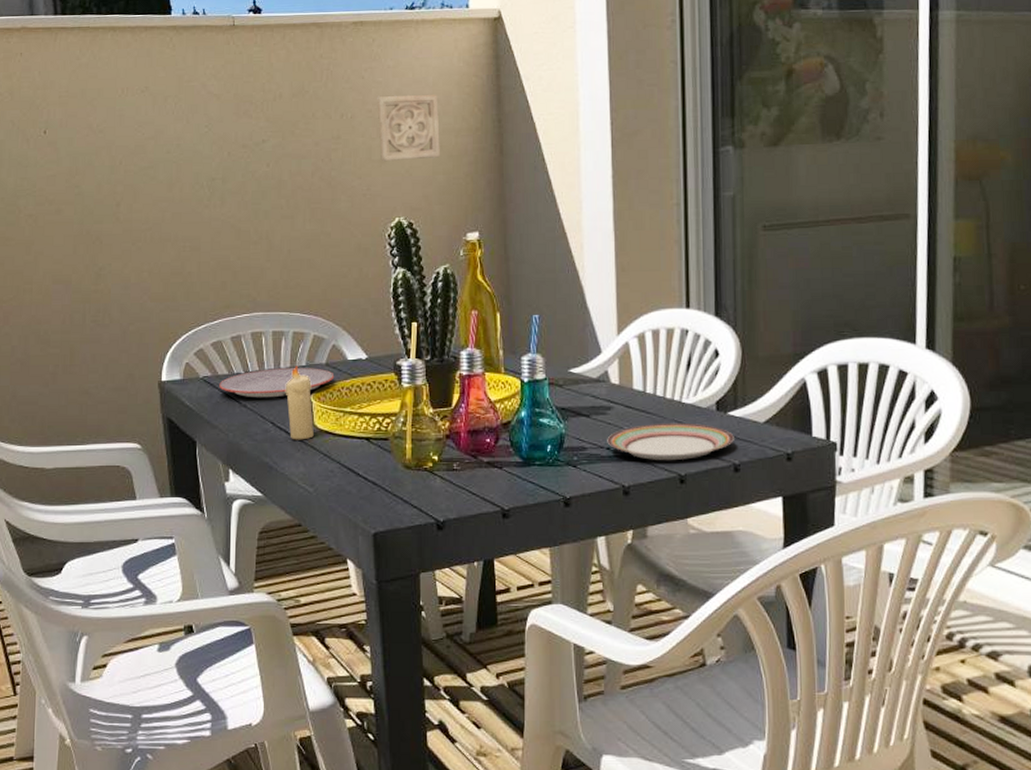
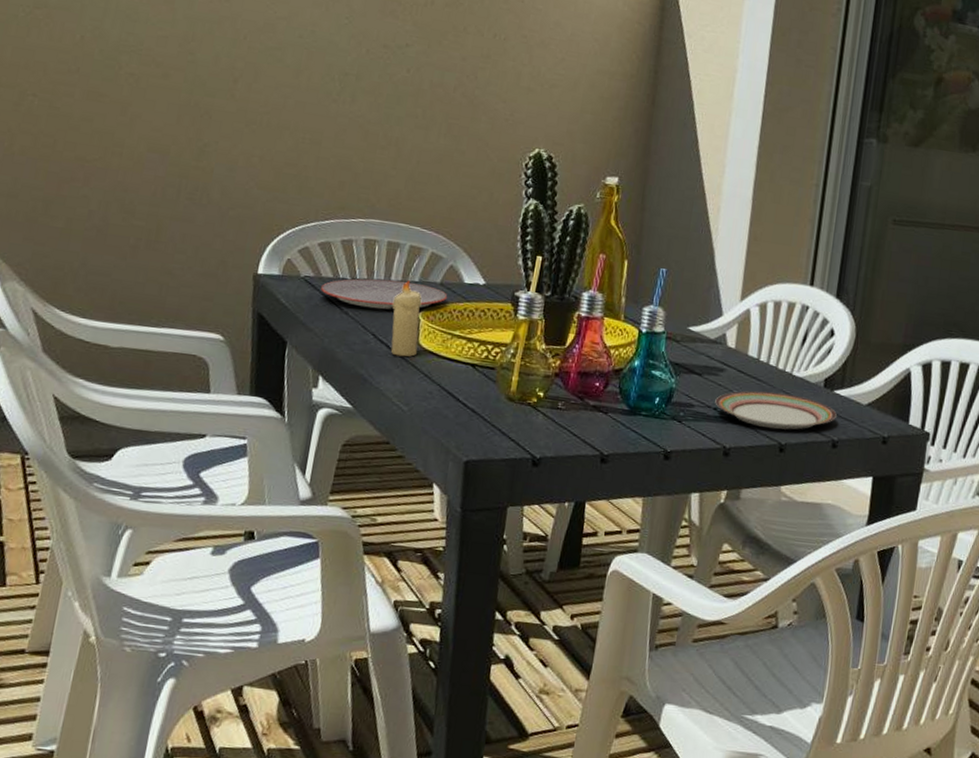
wall ornament: present [377,94,440,162] -> none [529,24,597,97]

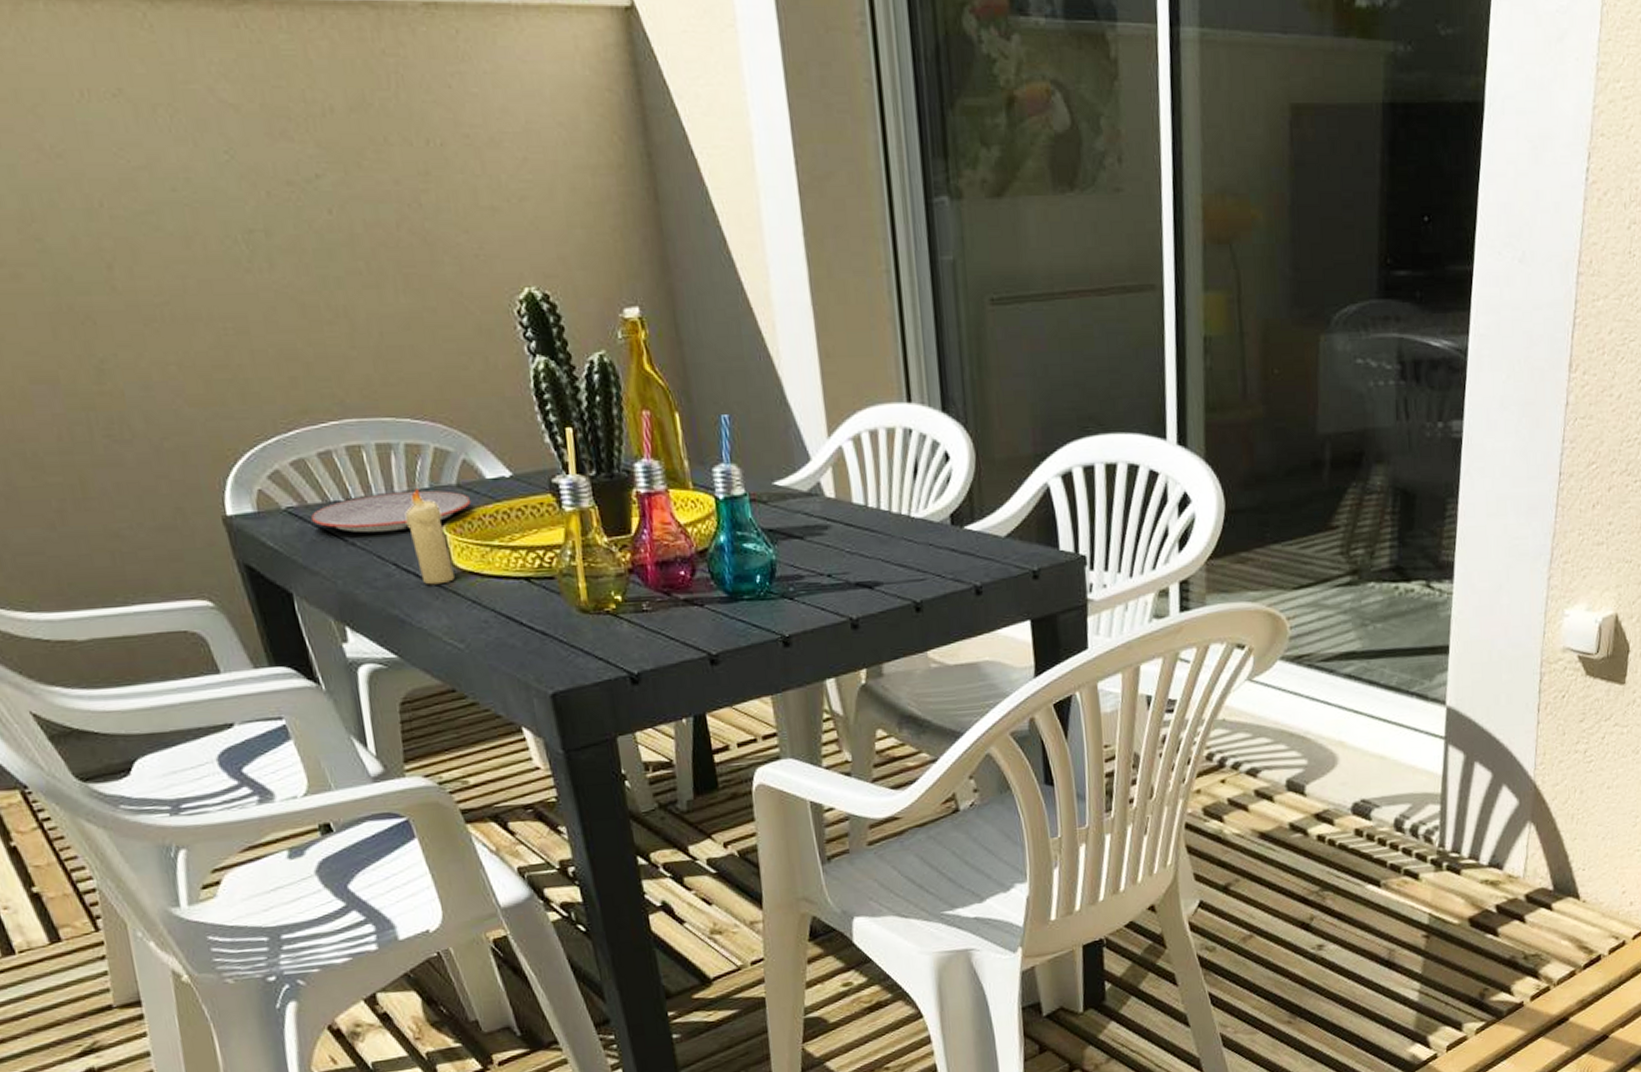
plate: present [715,391,837,430] -> none [827,541,974,587]

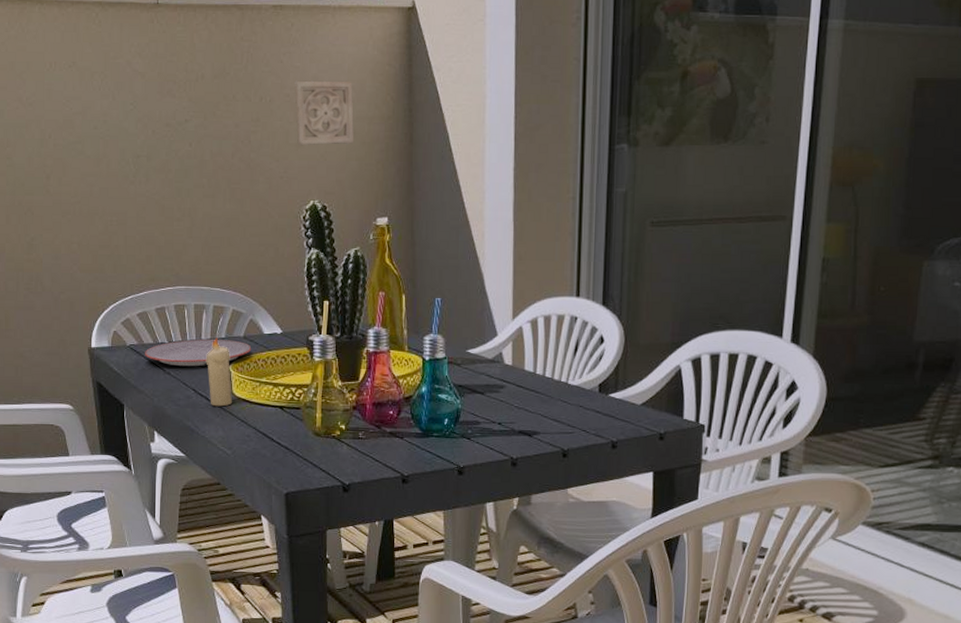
wall ornament: none [474,114,574,210] -> present [295,80,354,146]

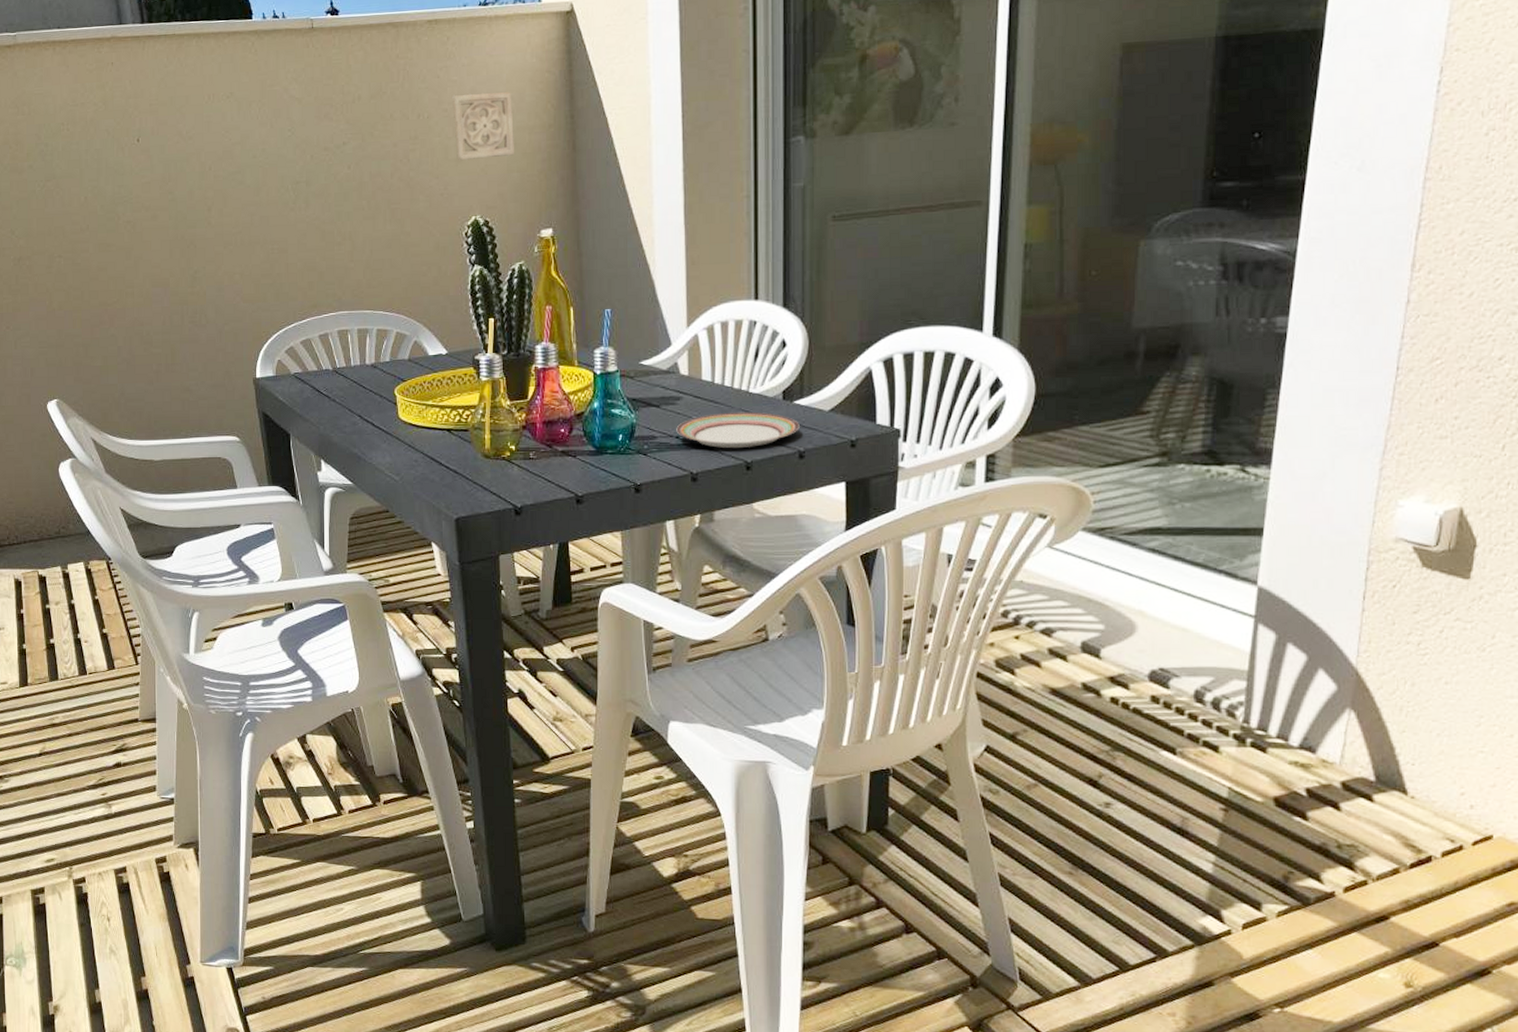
plate: present [145,339,252,367] -> none [309,363,417,393]
candle: present [206,337,232,407] -> none [371,361,398,432]
plate: none [499,402,613,437] -> present [676,411,800,449]

